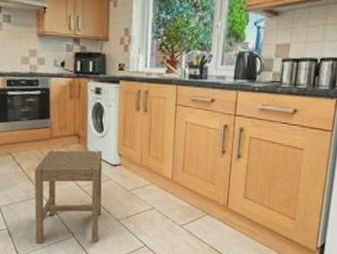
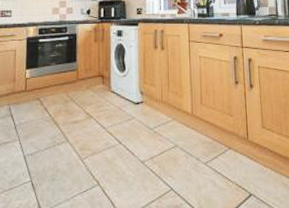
stool: present [34,150,103,244] -> none [59,90,126,196]

